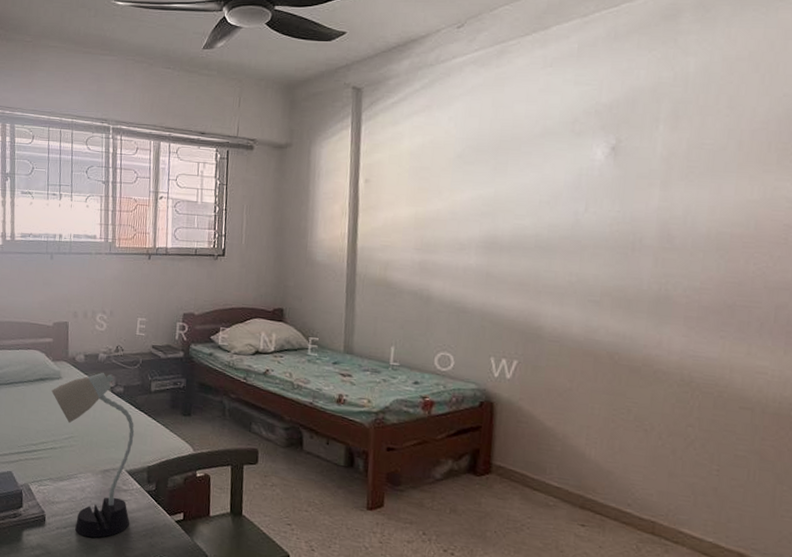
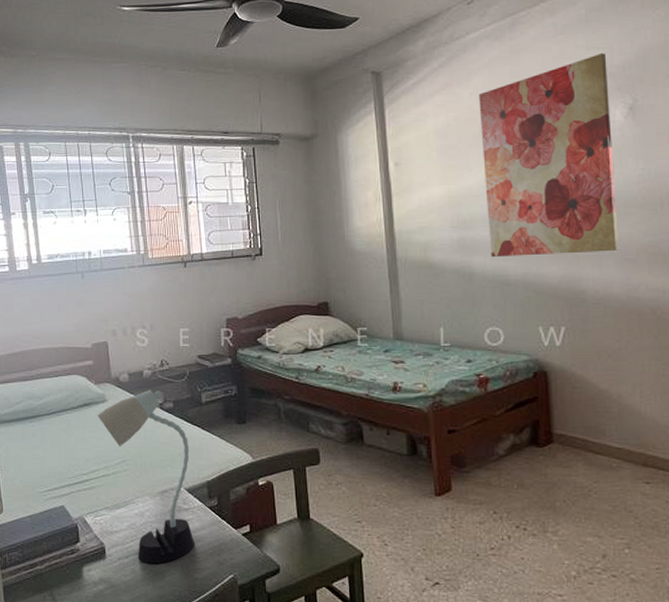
wall art: none [450,90,594,292] -> present [479,53,619,257]

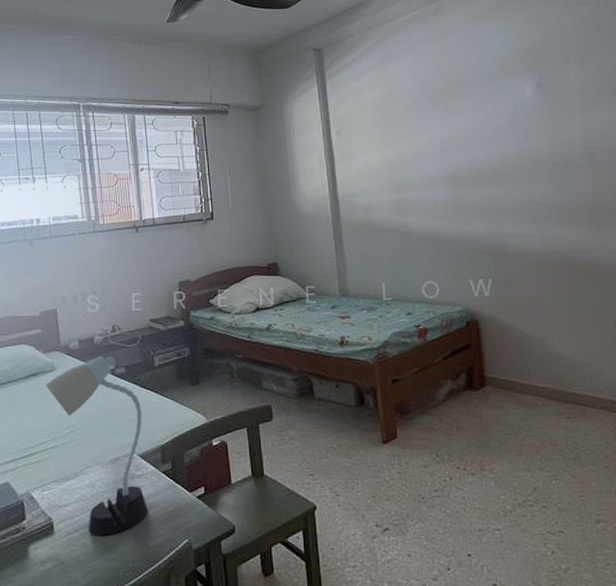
wall art: present [479,53,619,257] -> none [410,37,534,217]

